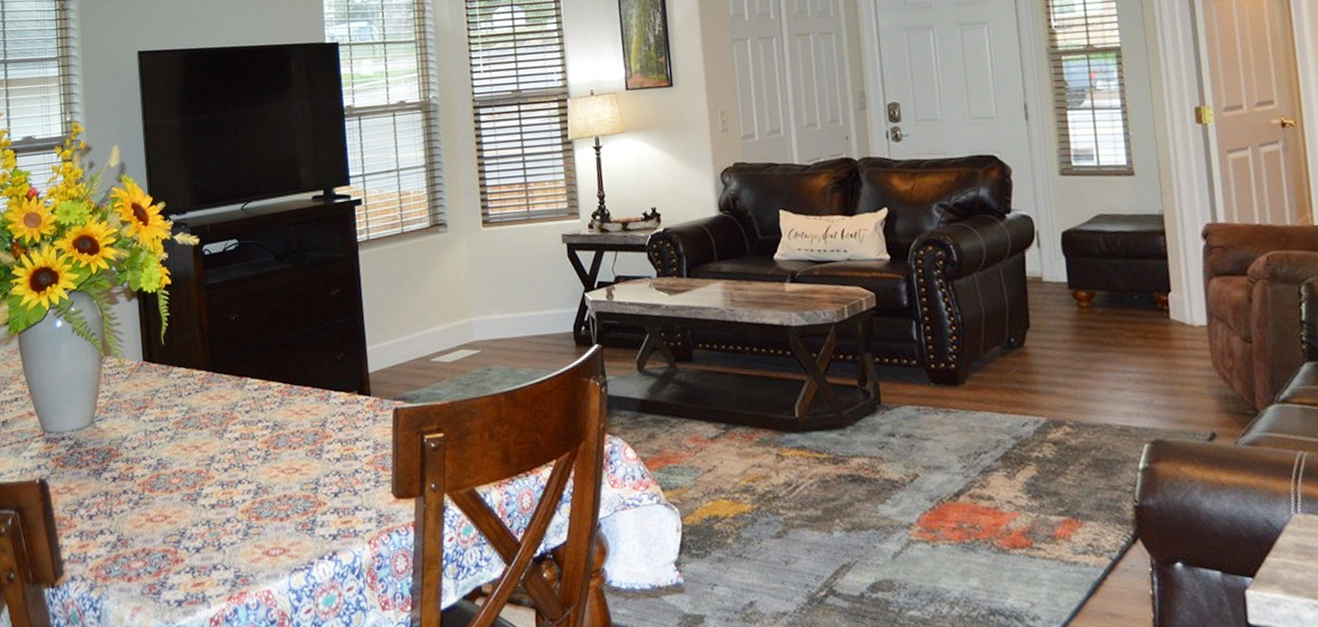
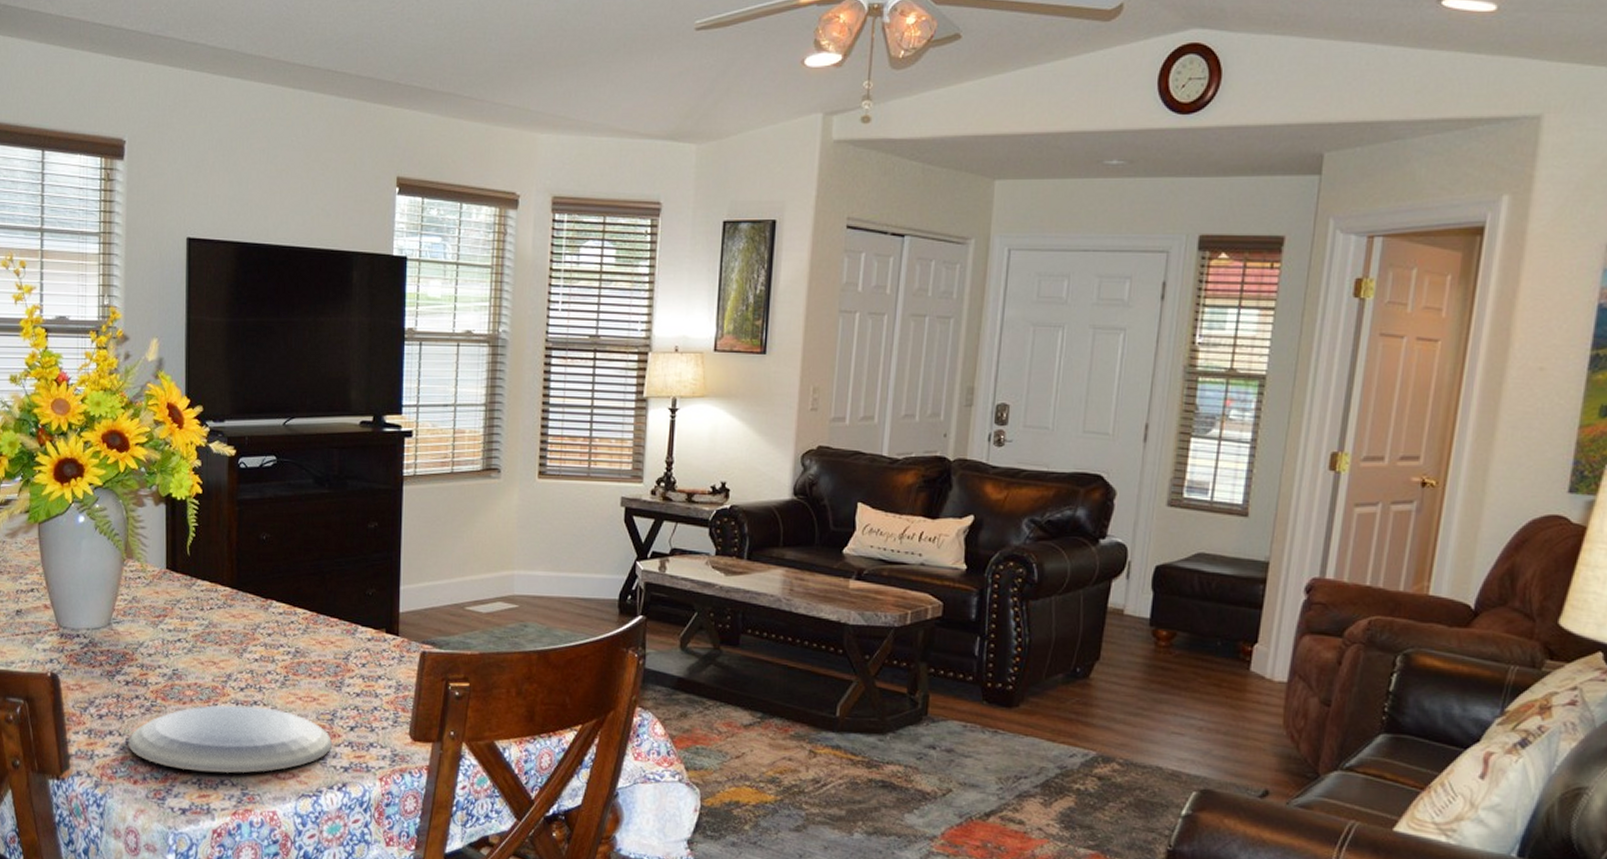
plate: none [119,485,318,560] -> present [128,705,332,773]

